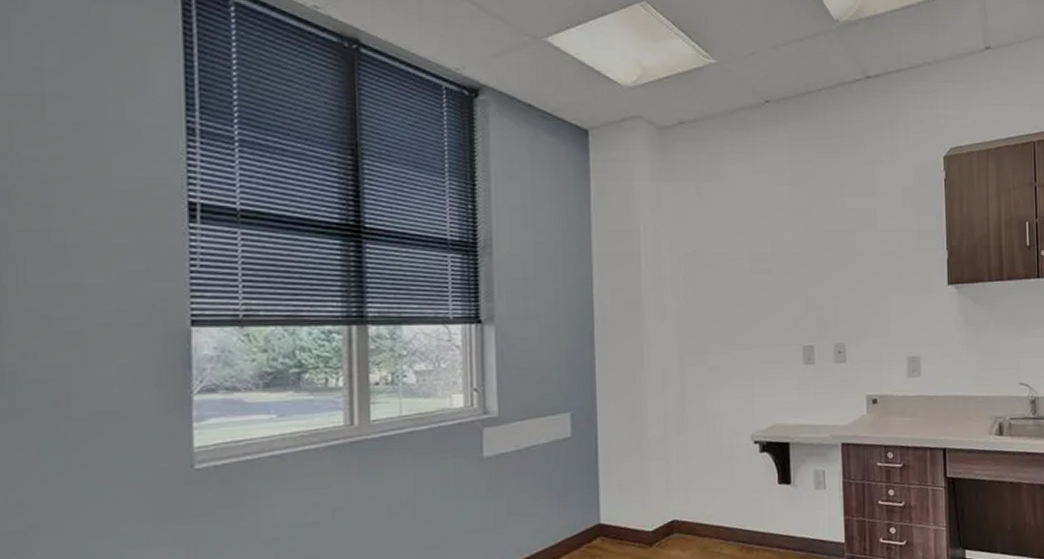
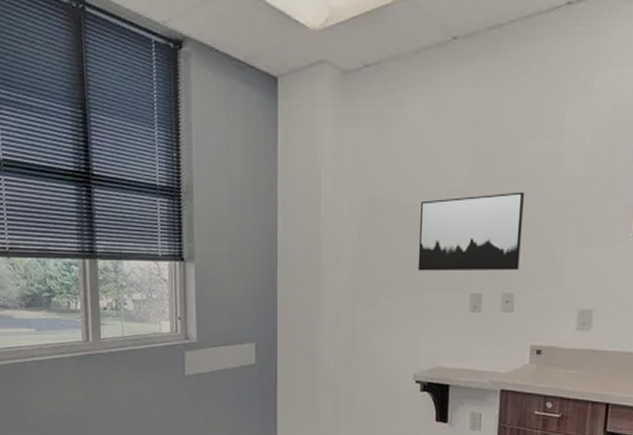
wall art: none [745,245,847,325] -> present [417,192,525,271]

